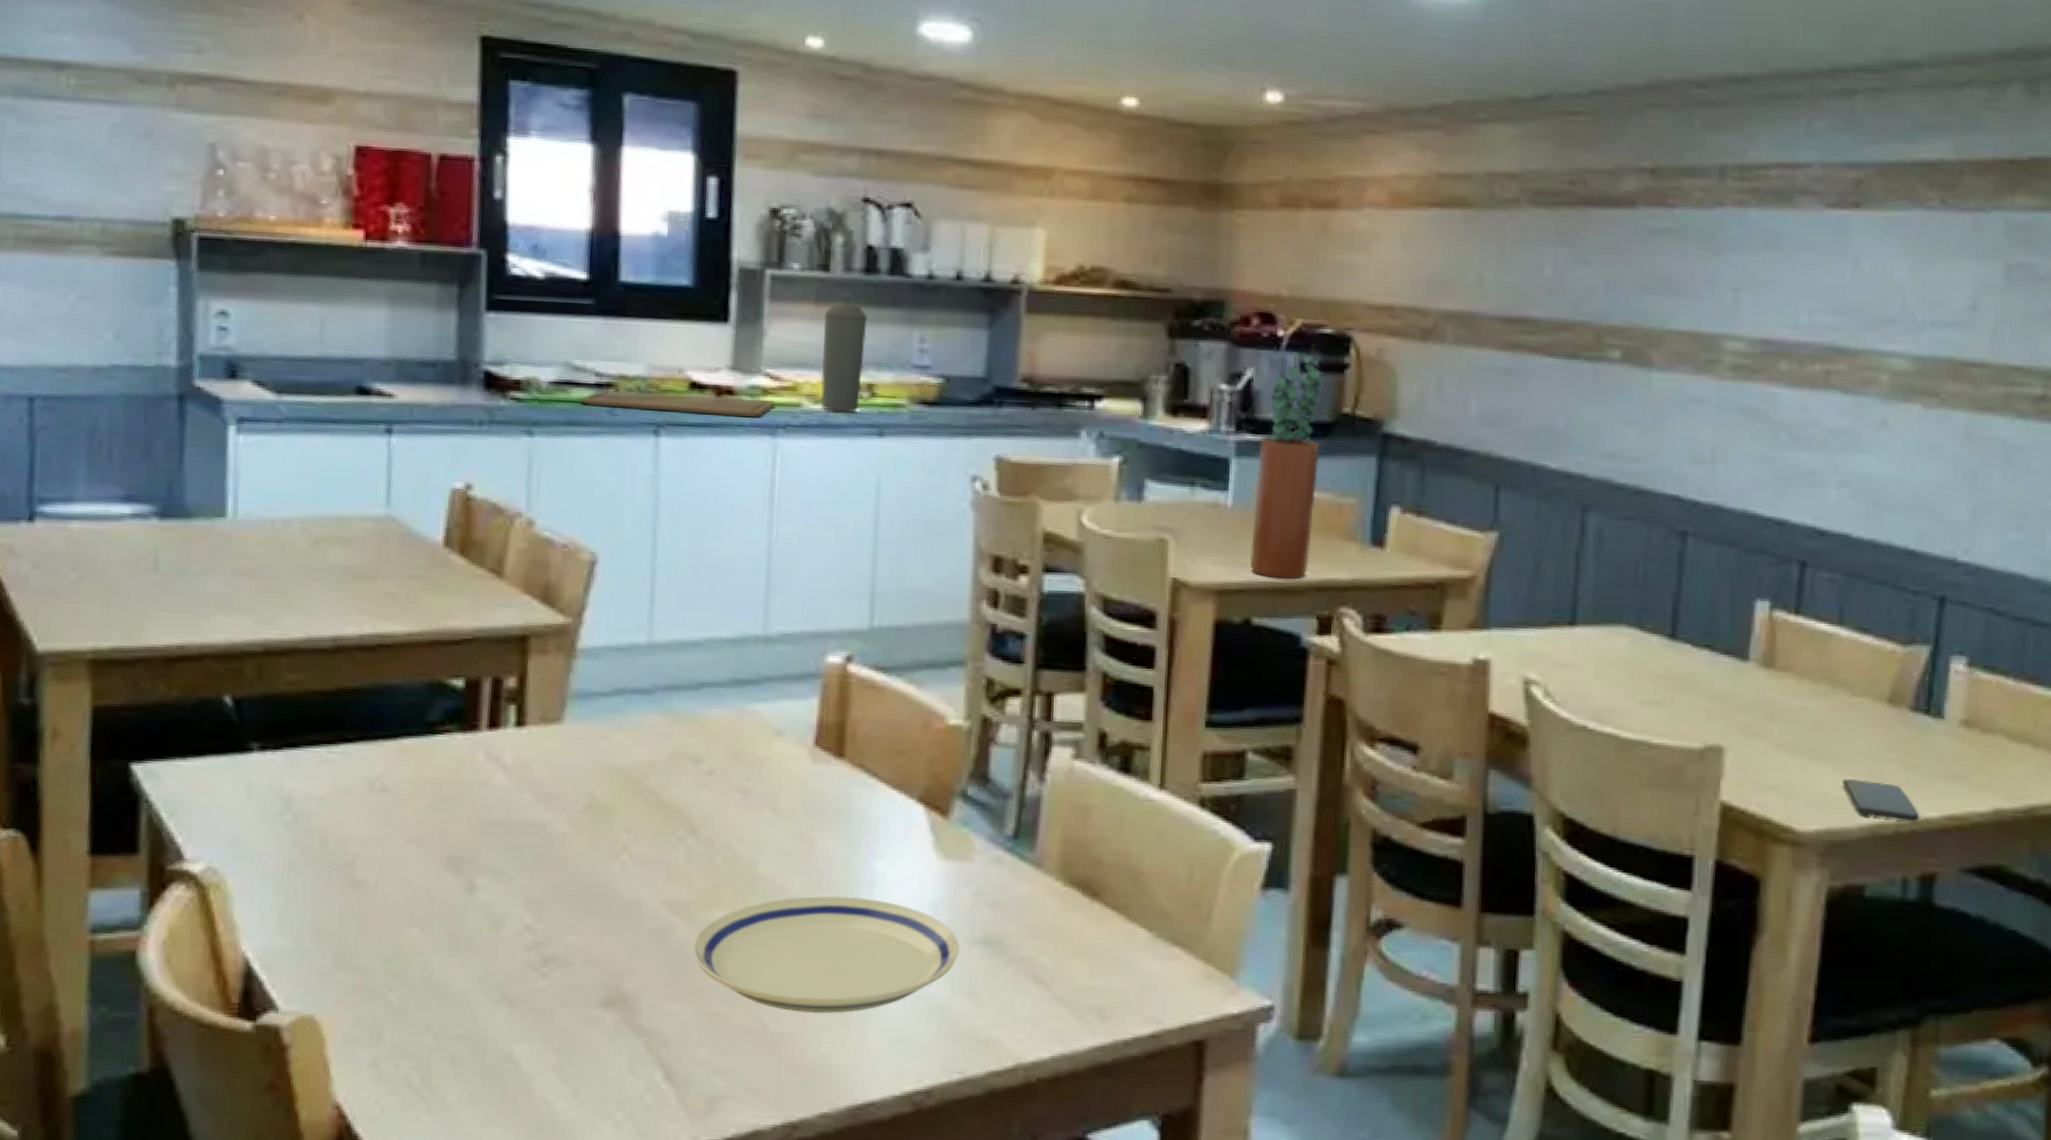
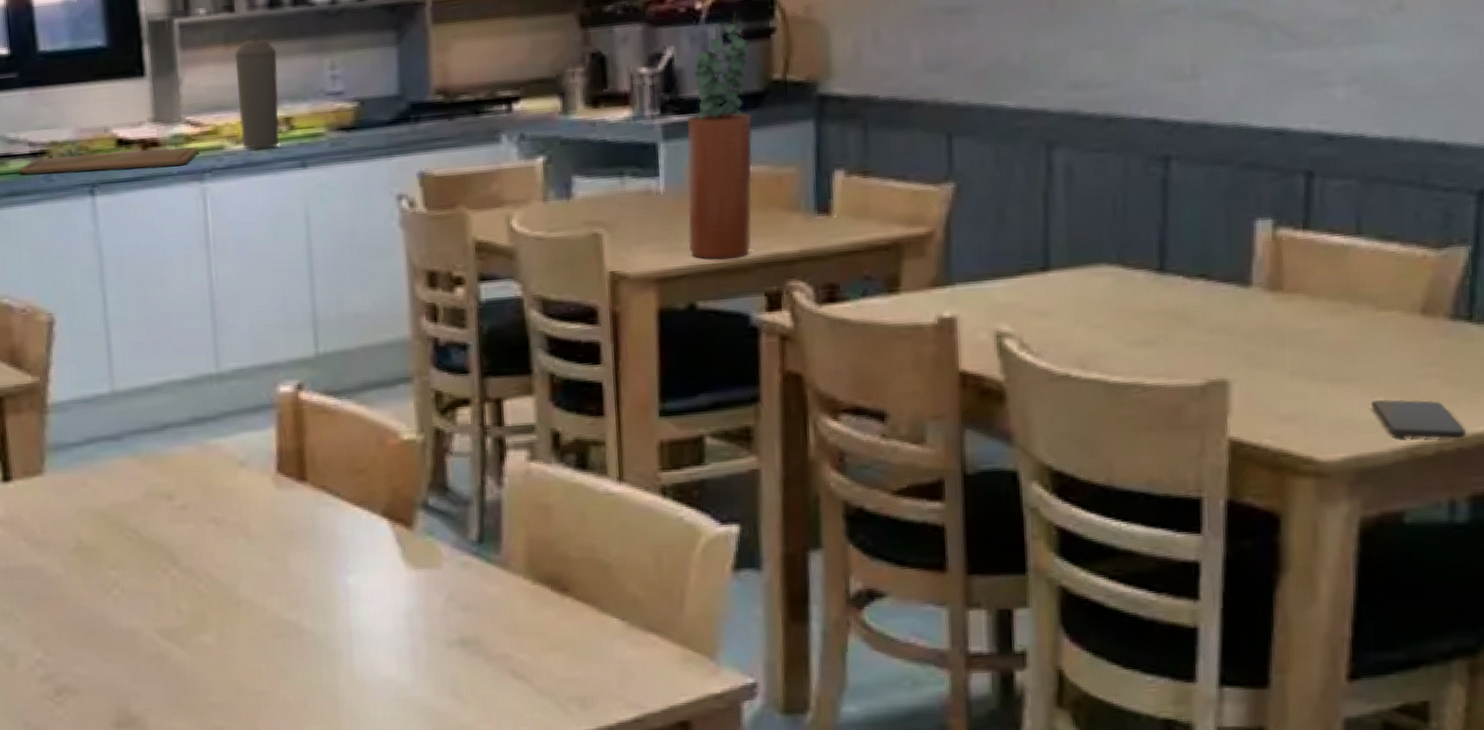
plate: present [693,896,959,1013] -> none [189,611,438,721]

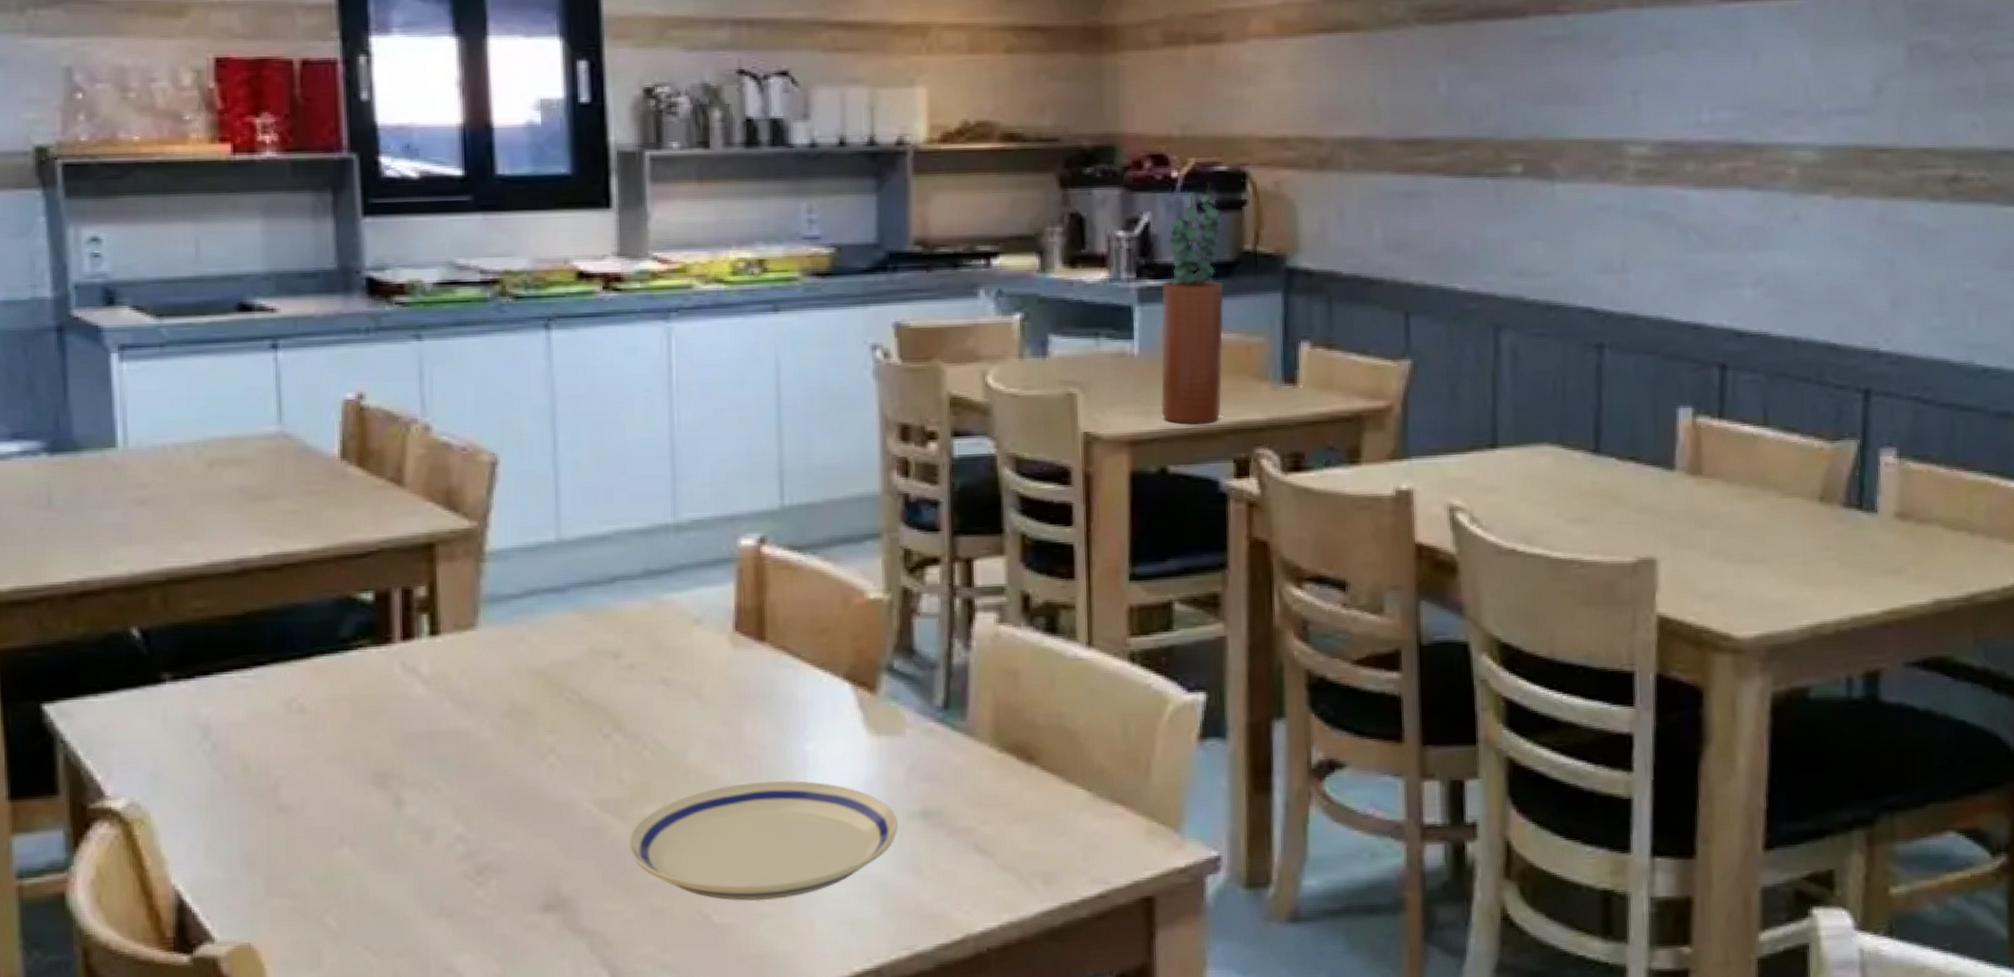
chopping board: present [18,146,200,175] -> none [466,283,666,305]
plate: none [189,611,438,721] -> present [629,781,898,901]
canister: present [234,30,280,150] -> none [708,168,753,291]
smartphone: present [1370,400,1467,438] -> none [1778,581,1860,618]

